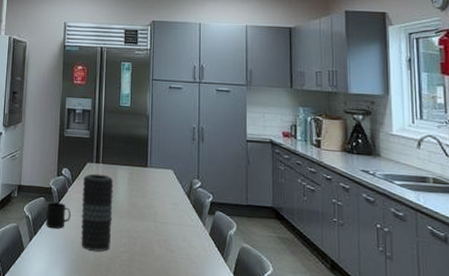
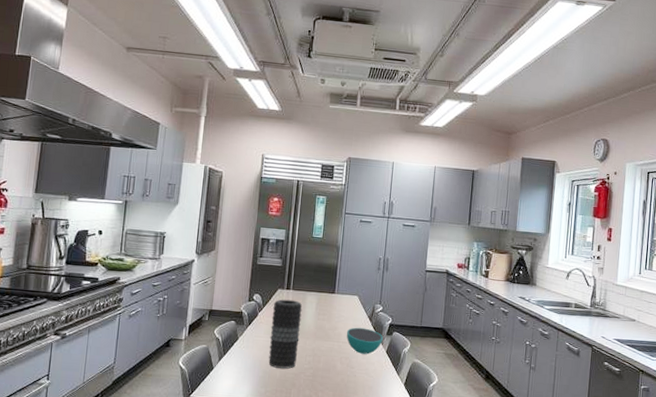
mug: present [46,202,71,229] -> none [235,325,260,350]
bowl: none [163,205,204,237] -> present [346,327,383,355]

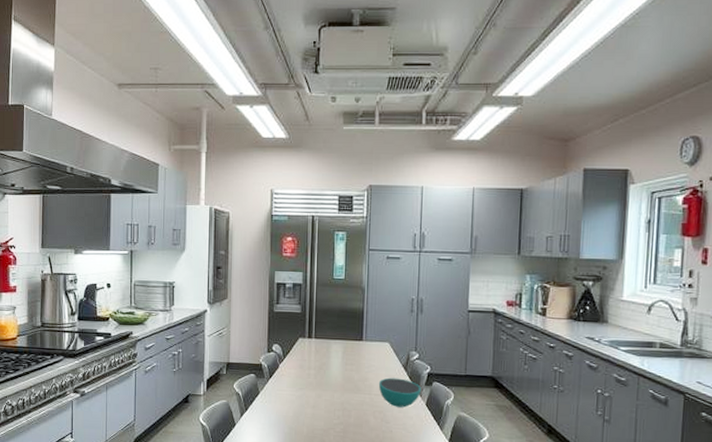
vase: present [268,299,303,369] -> none [293,349,327,425]

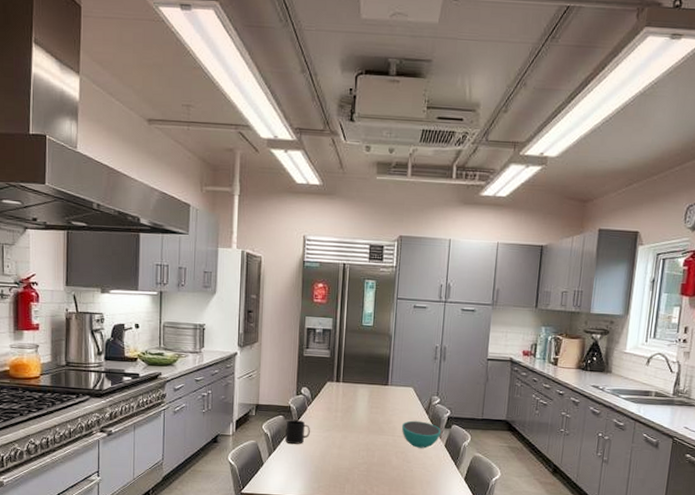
mug: none [257,378,283,405] -> present [285,420,310,445]

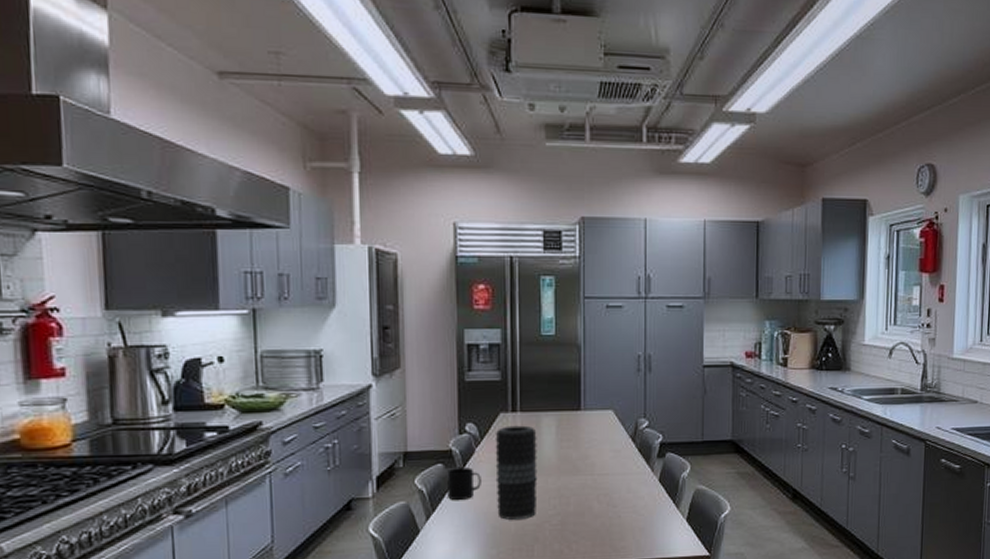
vase: none [320,392,354,464] -> present [495,425,538,520]
bowl: present [401,420,441,449] -> none [602,452,652,487]

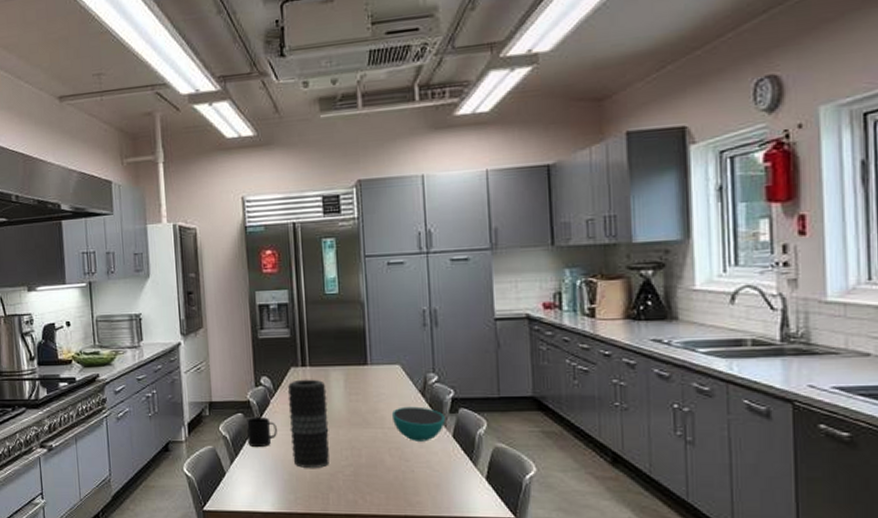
bowl: none [602,452,652,487] -> present [391,406,445,441]

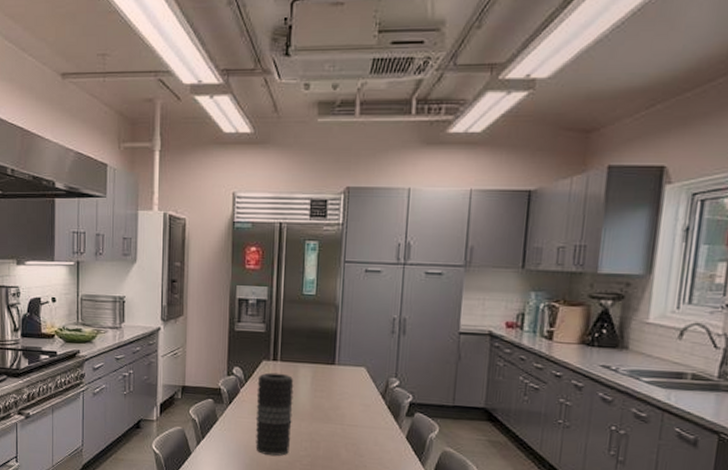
mug: present [247,417,277,448] -> none [215,404,244,433]
bowl: present [391,406,445,441] -> none [351,406,401,440]

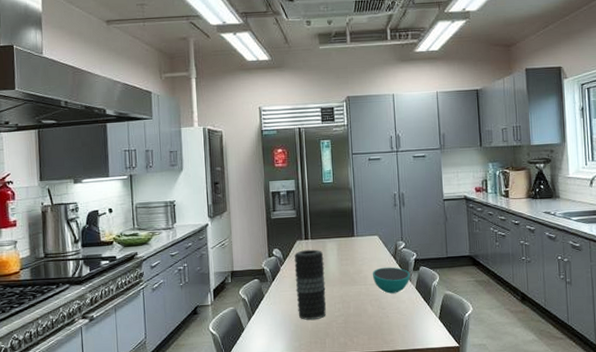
bowl: none [351,406,401,440] -> present [372,267,410,294]

